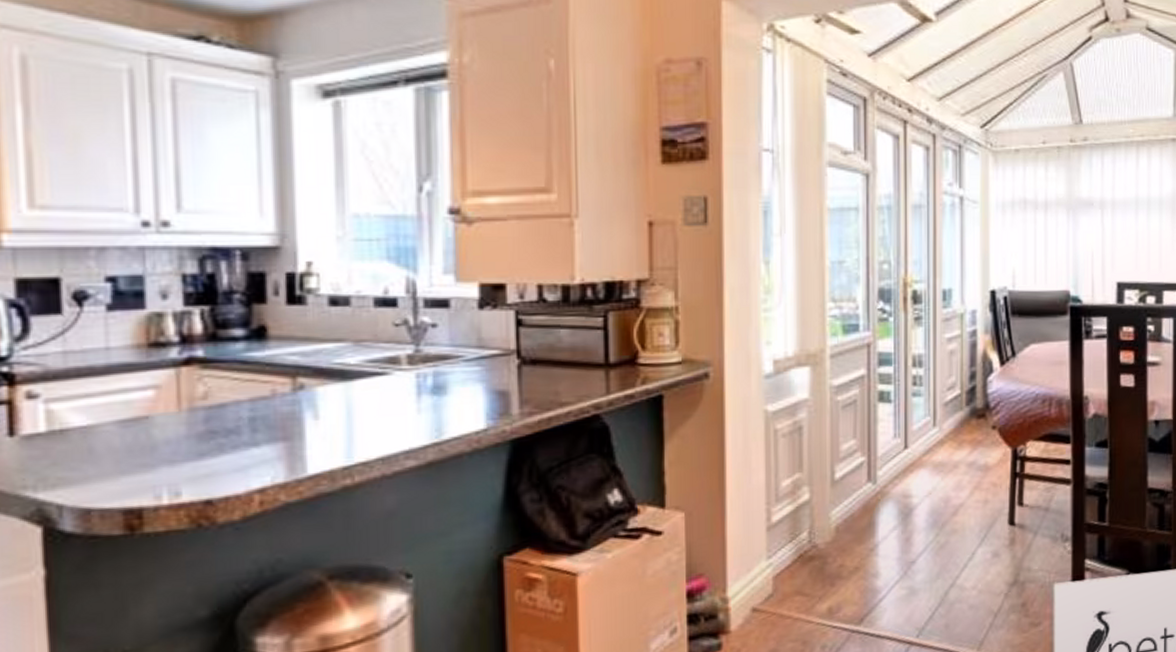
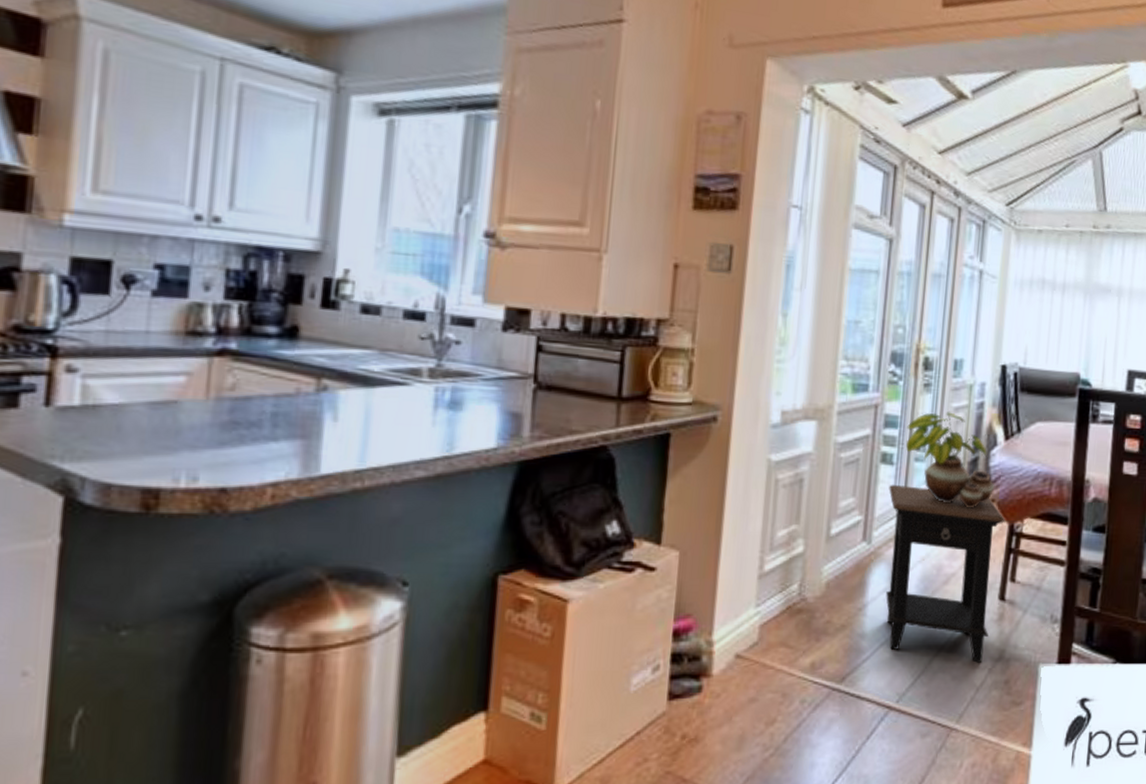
side table: none [889,422,1008,590] -> present [886,485,1006,663]
potted plant: none [901,343,995,438] -> present [905,412,995,508]

